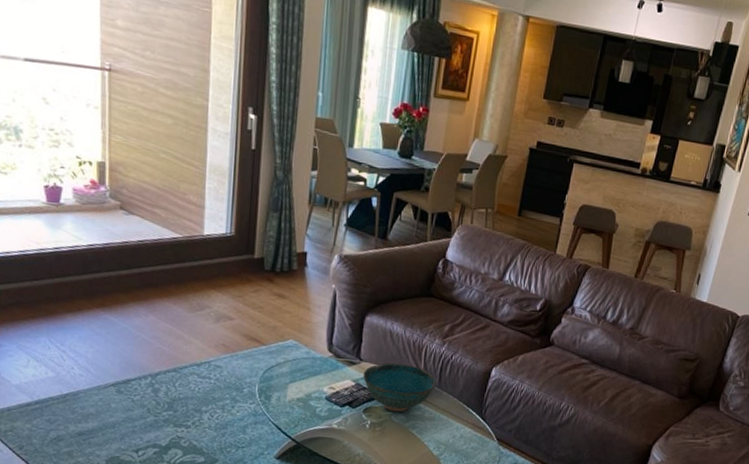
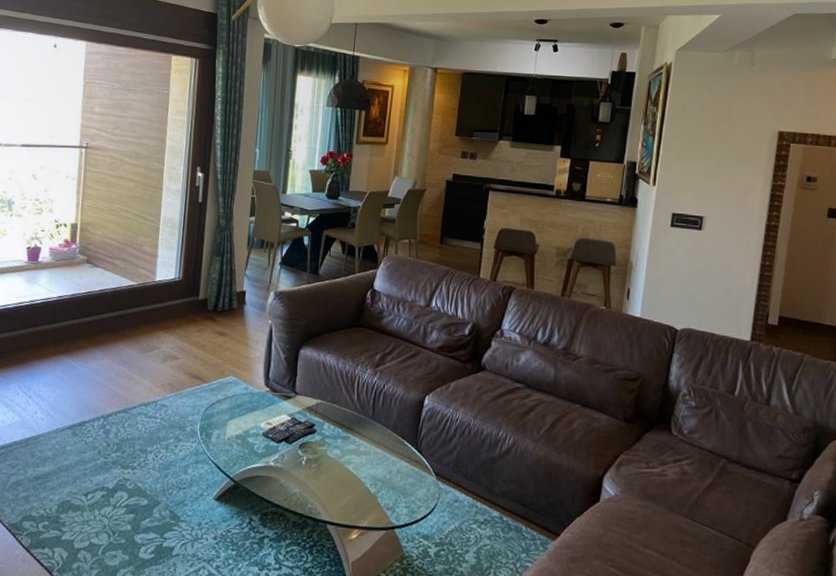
bowl: present [363,363,436,412] -> none [298,395,370,447]

